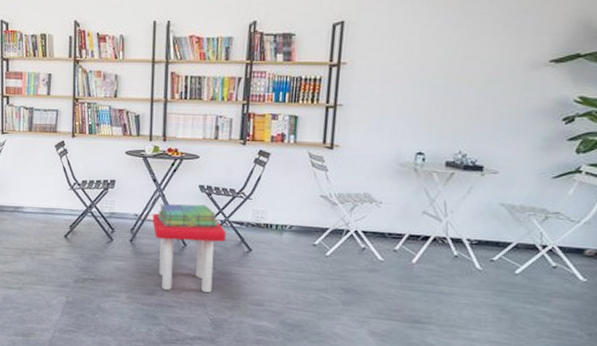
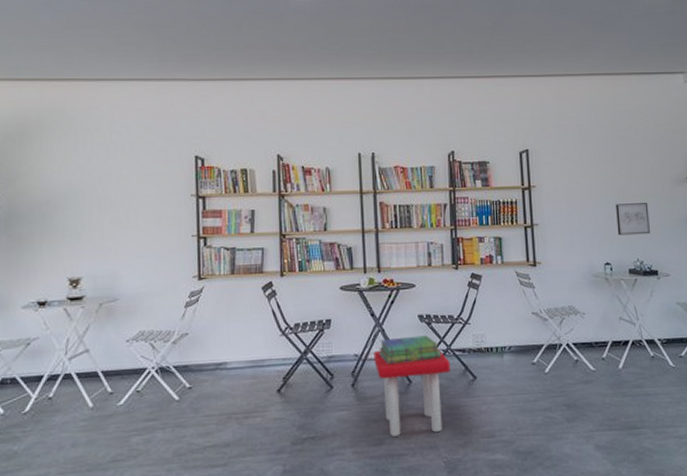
wall art: none [439,88,488,125] -> present [616,203,650,236]

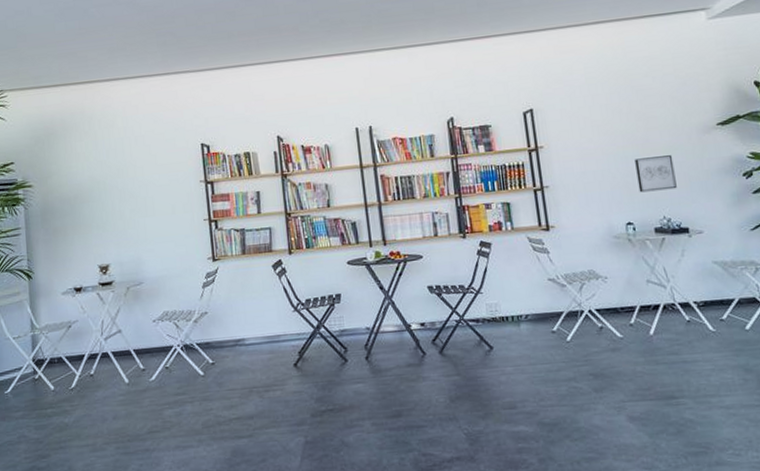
stool: present [374,349,450,436] -> none [385,320,465,408]
stack of books: present [379,335,442,365] -> none [390,306,455,337]

